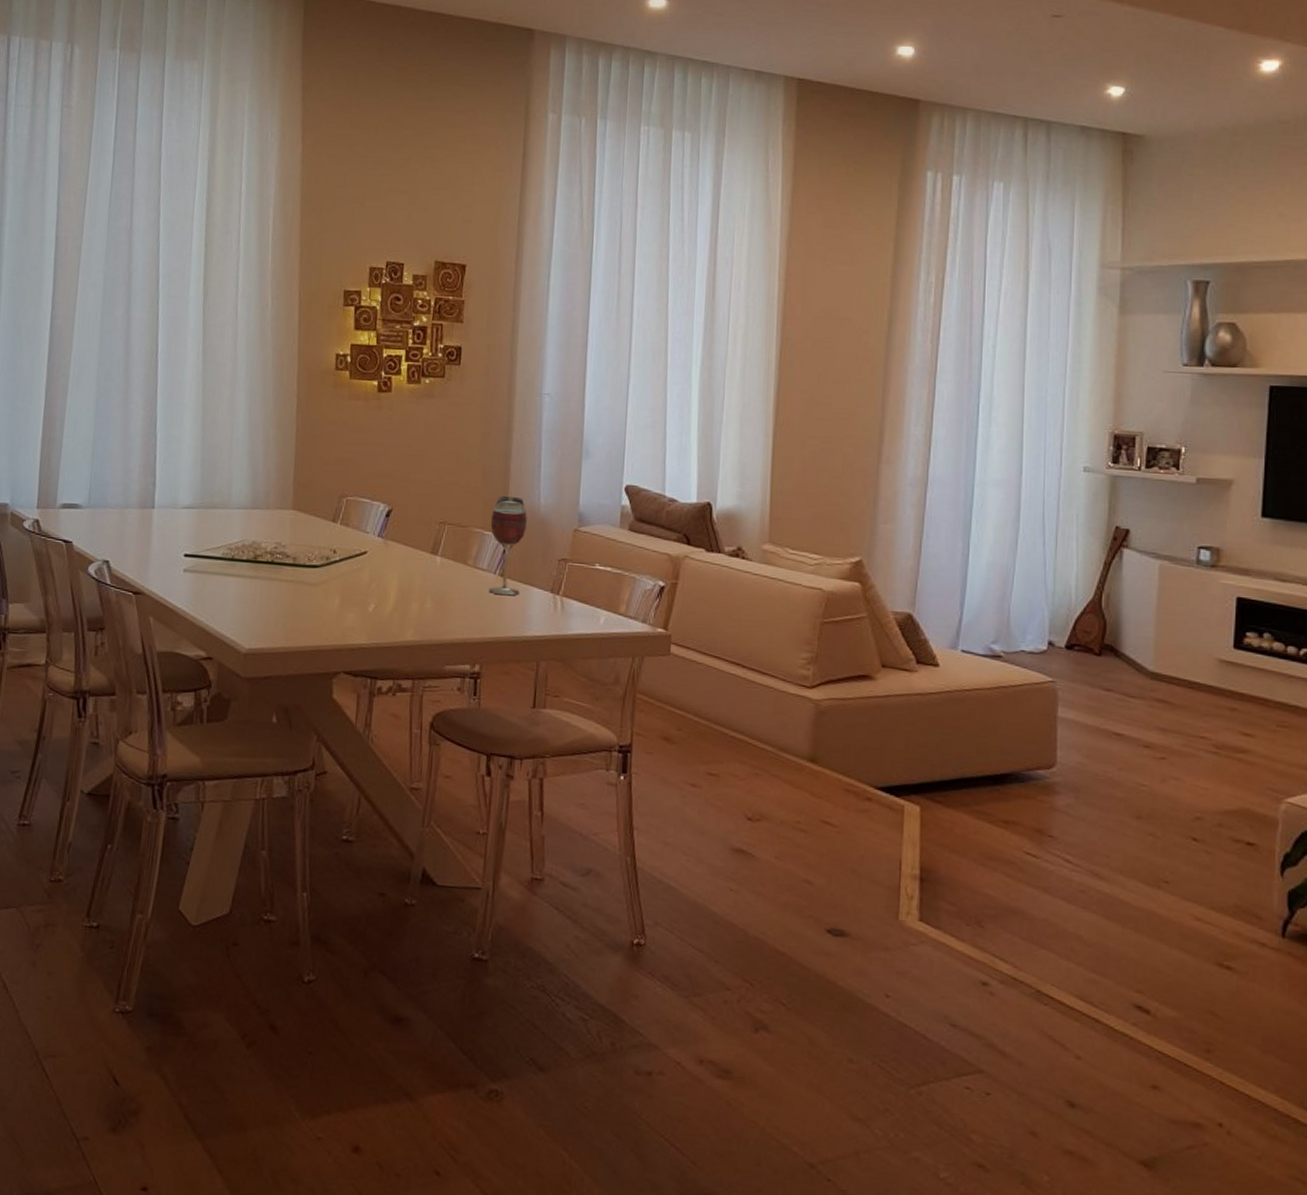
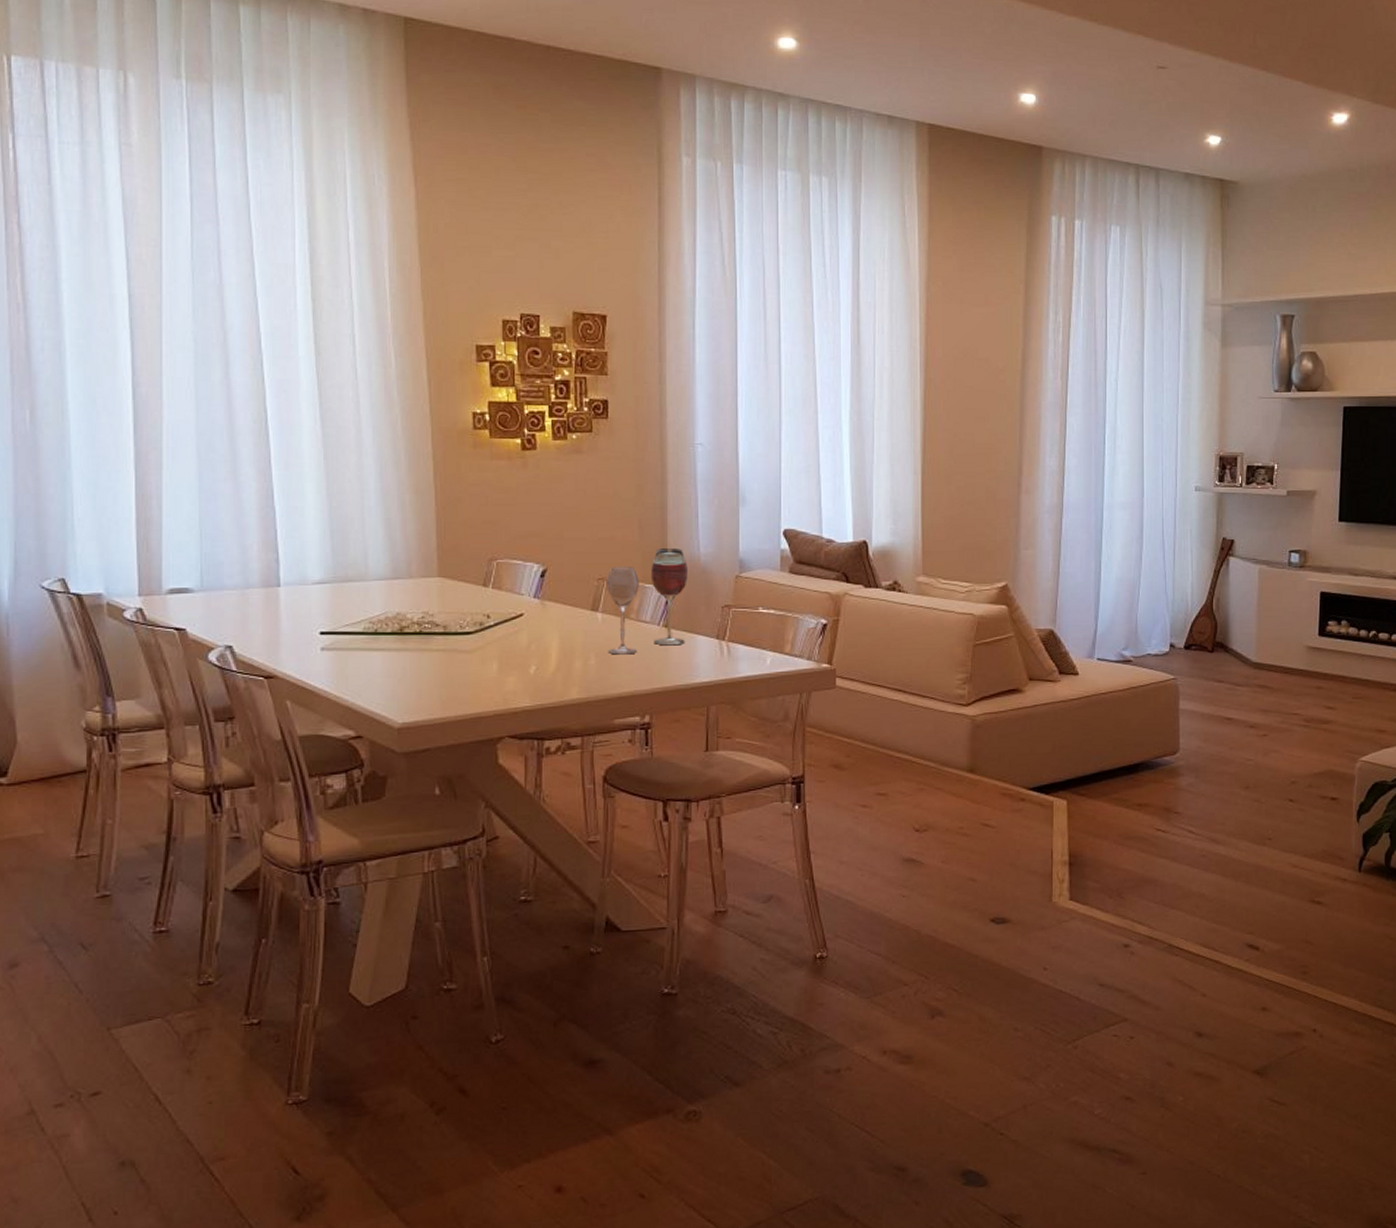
wineglass: none [444,511,479,601] -> present [606,567,639,655]

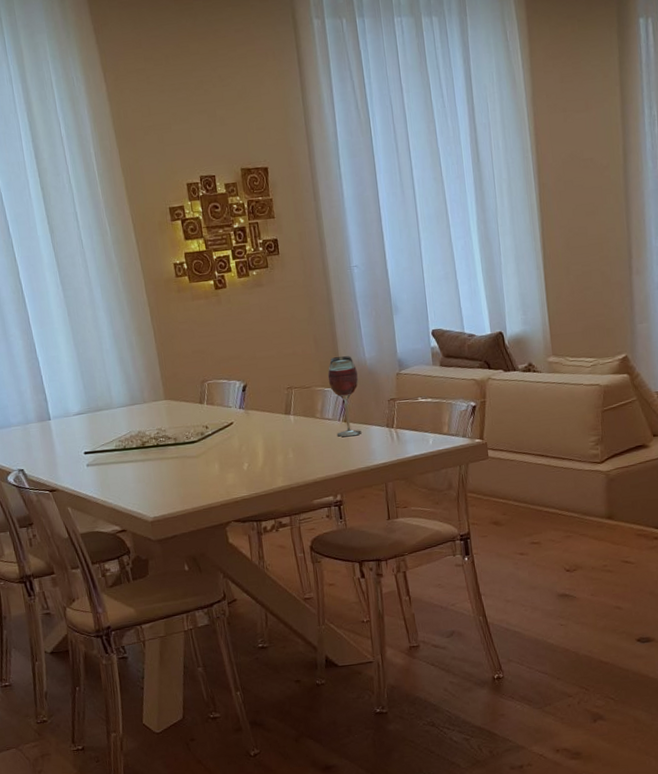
wineglass: present [606,567,639,655] -> none [293,375,325,448]

